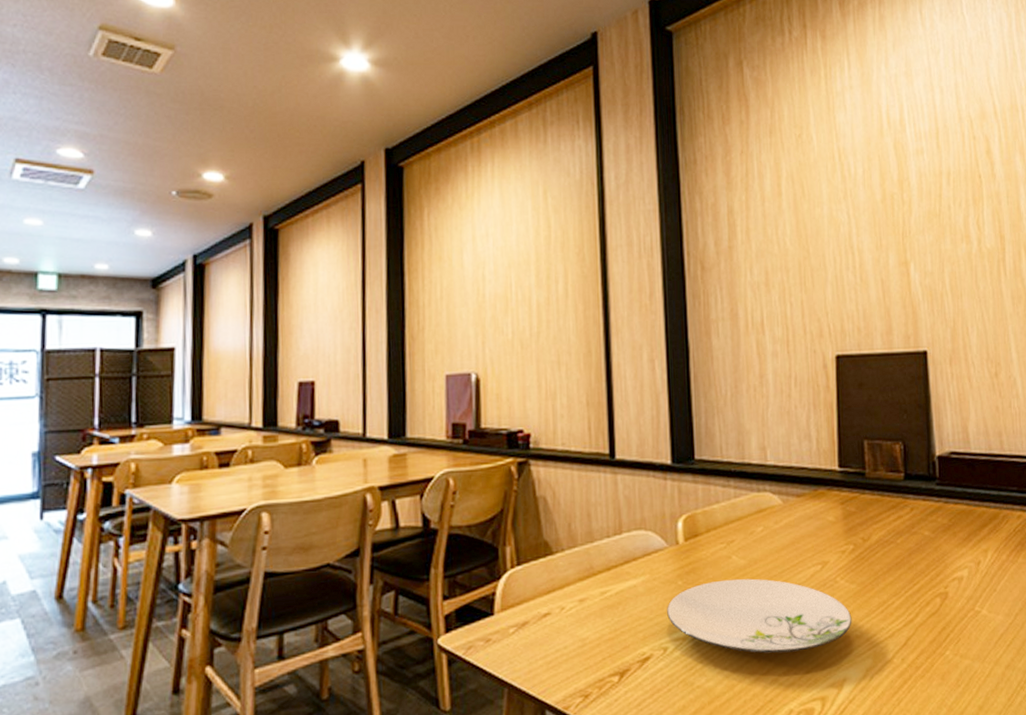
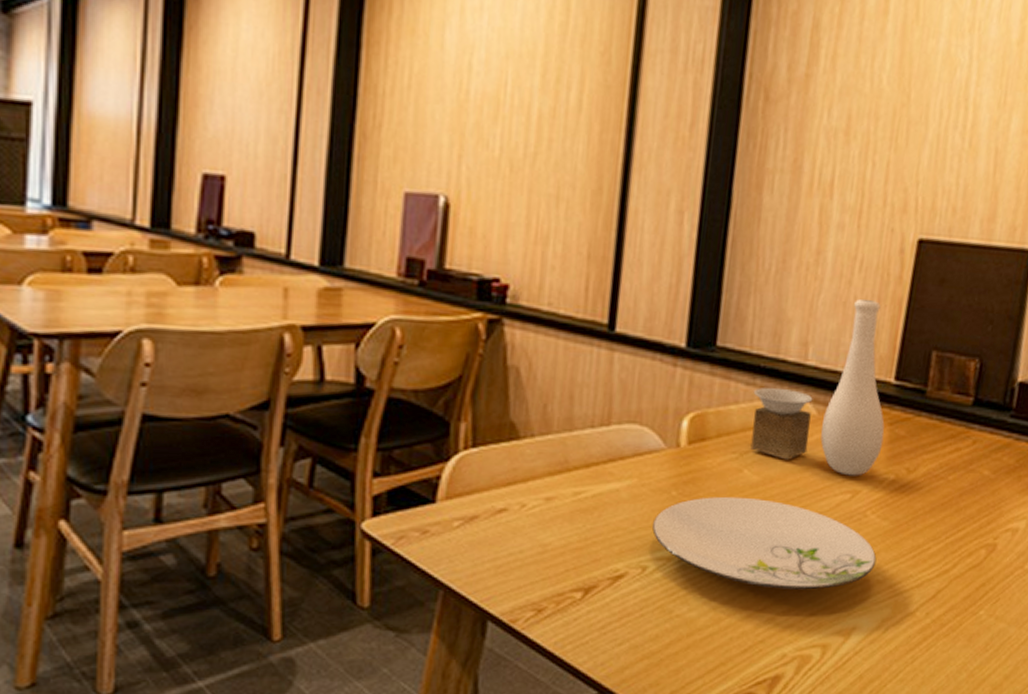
vase: none [729,407,839,551] -> present [750,299,885,476]

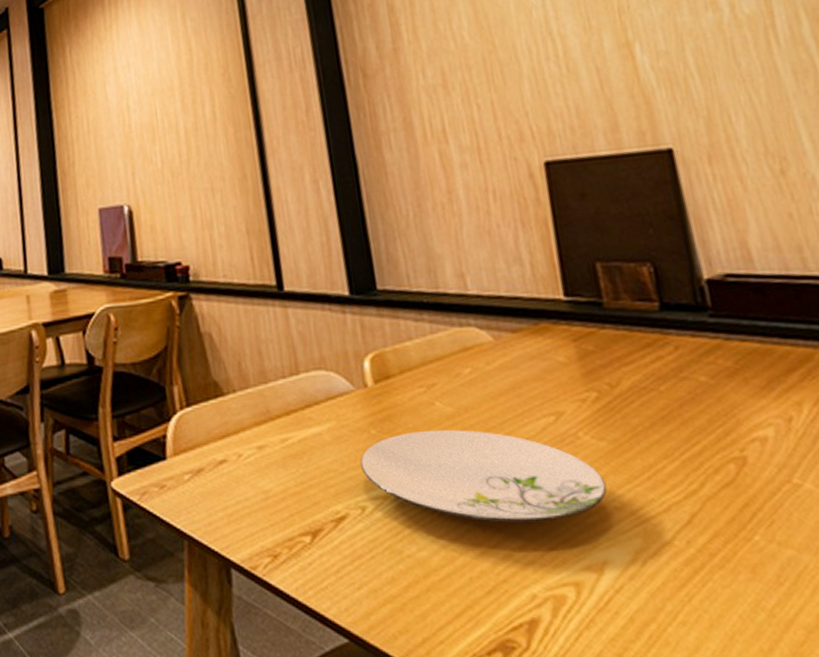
vase: present [750,299,885,476] -> none [423,225,574,398]

